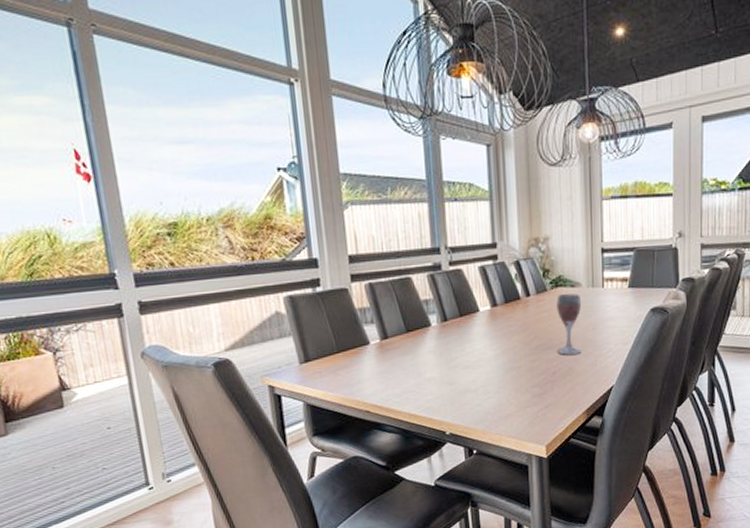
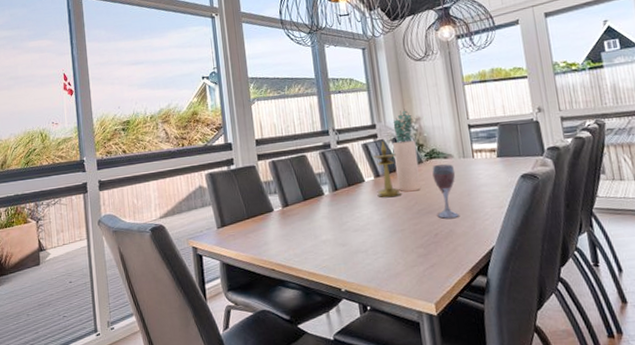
candlestick: none [490,264,520,331] -> present [372,142,401,198]
vase: none [514,225,543,325] -> present [393,108,422,192]

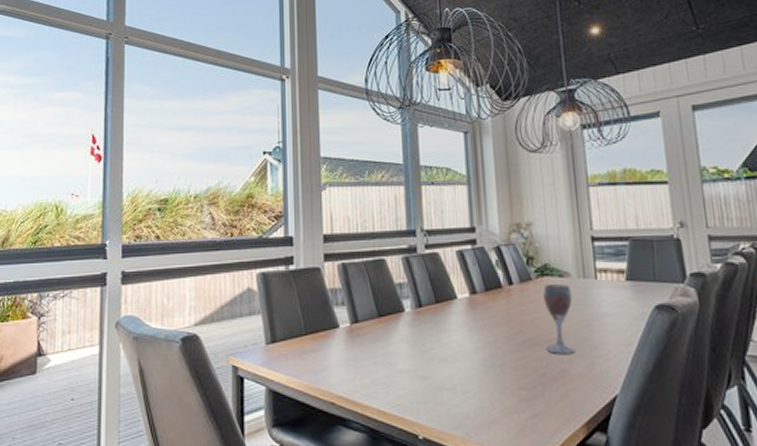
candlestick: present [372,142,401,198] -> none [468,250,502,322]
vase: present [393,108,422,192] -> none [495,210,529,316]

